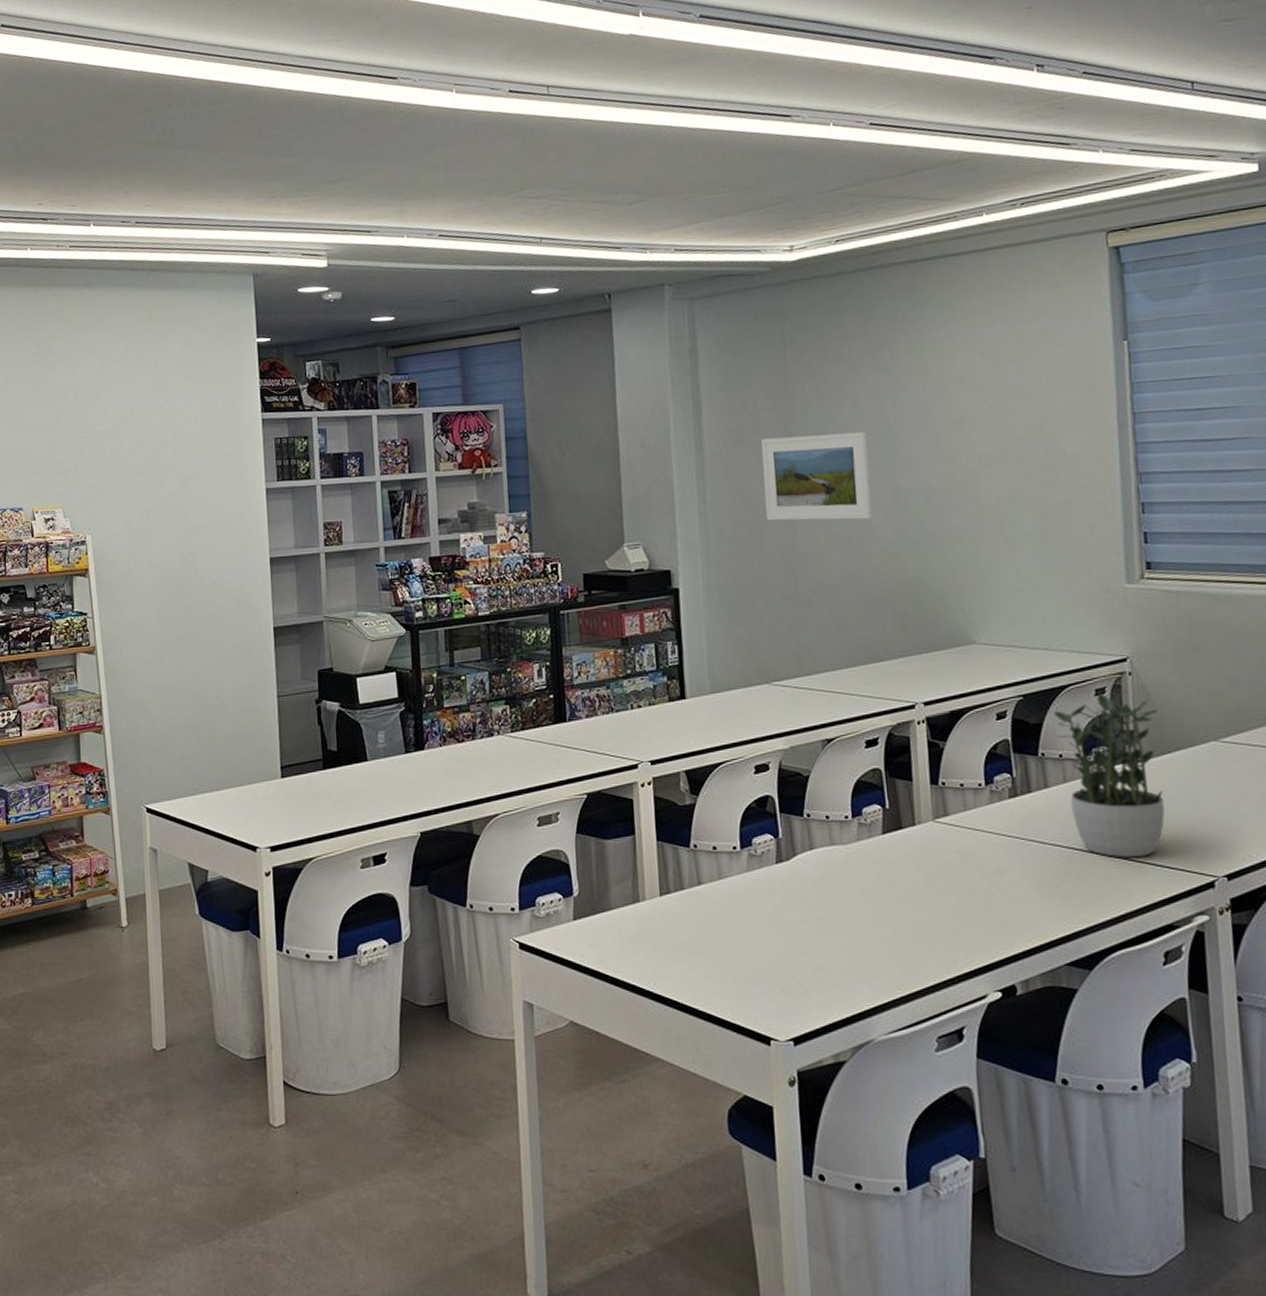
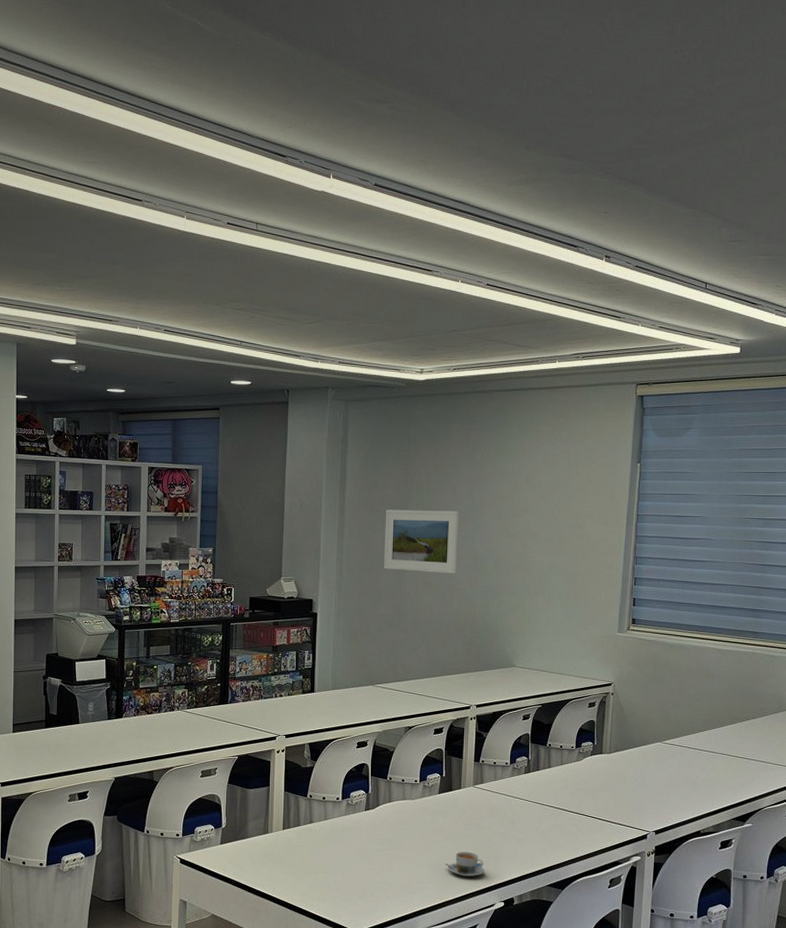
coffee cup: none [903,917,966,956] -> present [445,851,485,877]
potted plant: present [1053,693,1165,857] -> none [559,706,626,816]

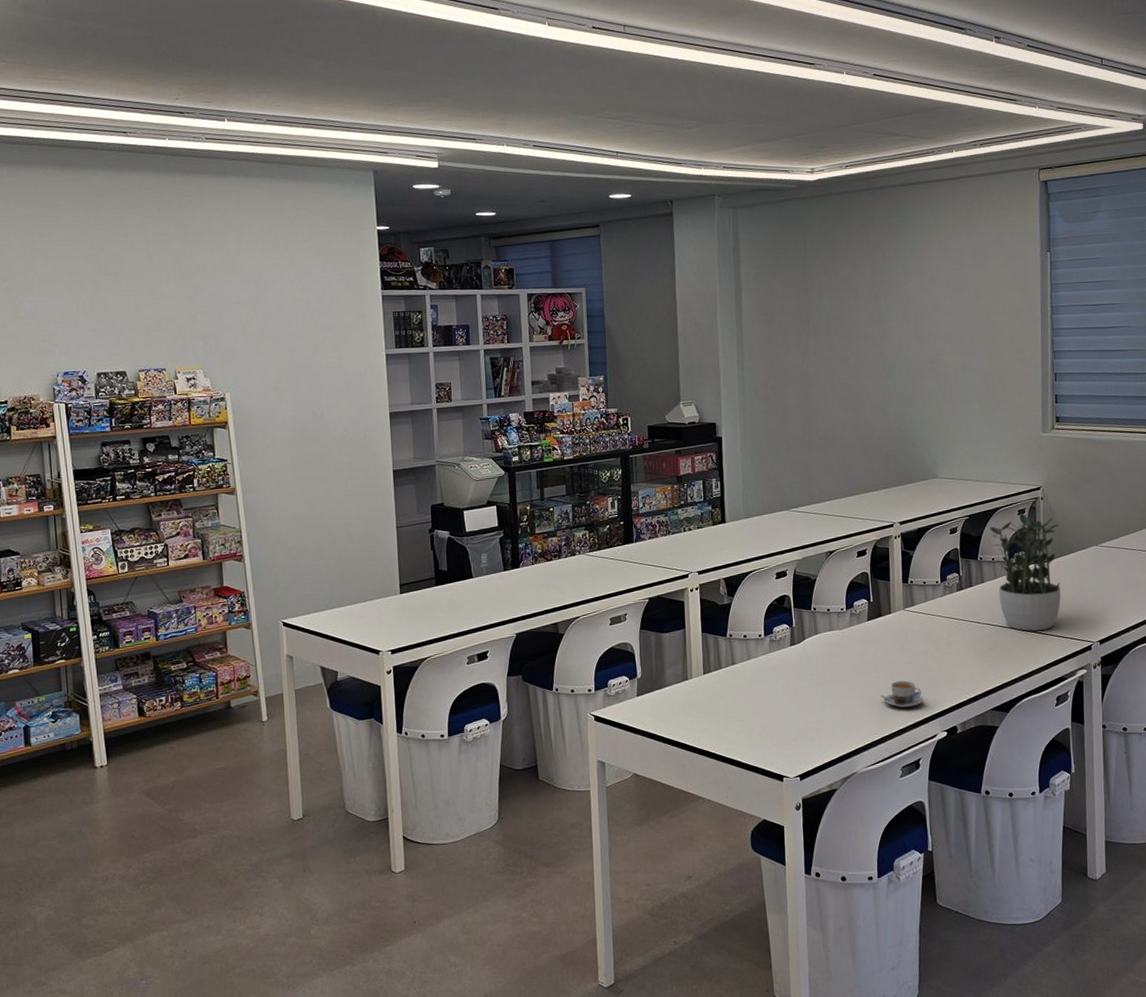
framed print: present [383,510,460,574] -> none [786,316,867,385]
potted plant: none [559,706,626,816] -> present [989,513,1061,631]

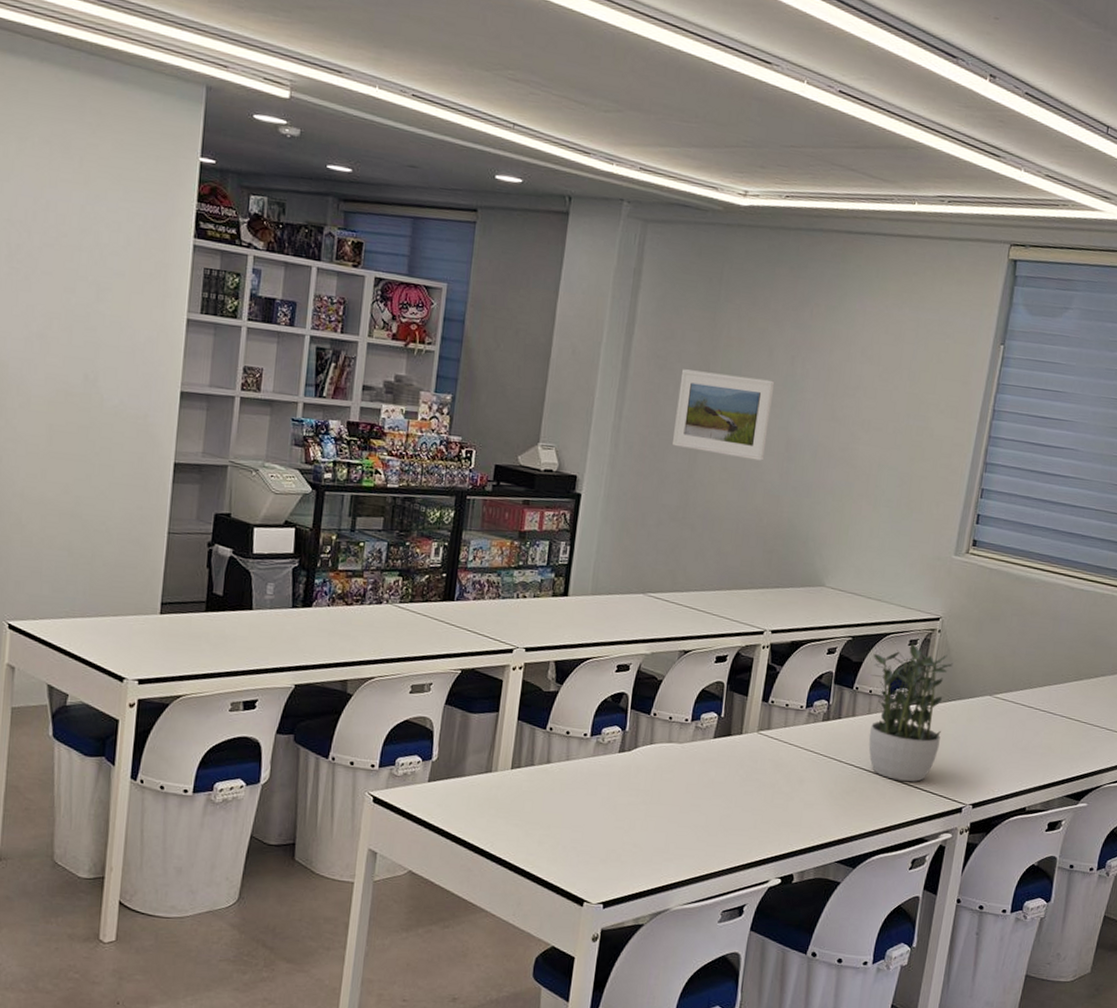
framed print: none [786,316,867,385] -> present [671,369,775,461]
coffee cup: present [880,680,924,708] -> none [712,812,762,846]

